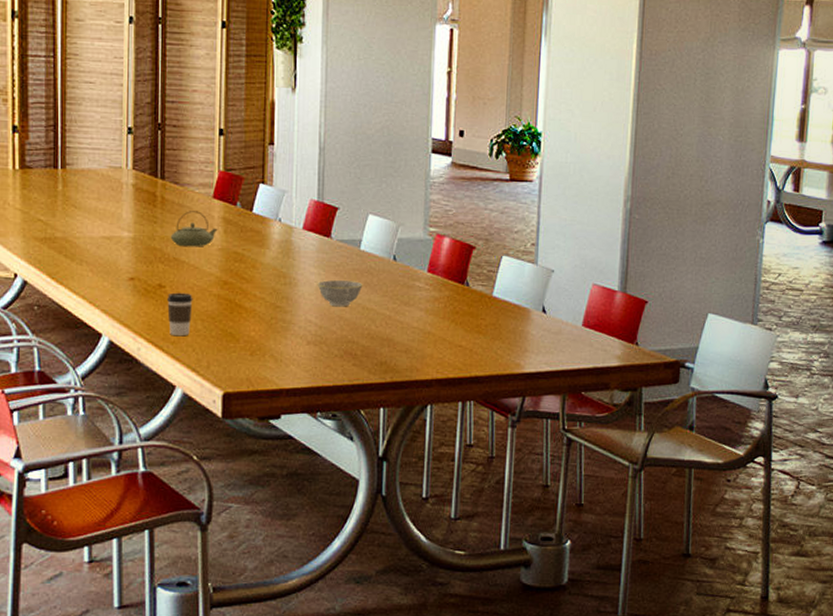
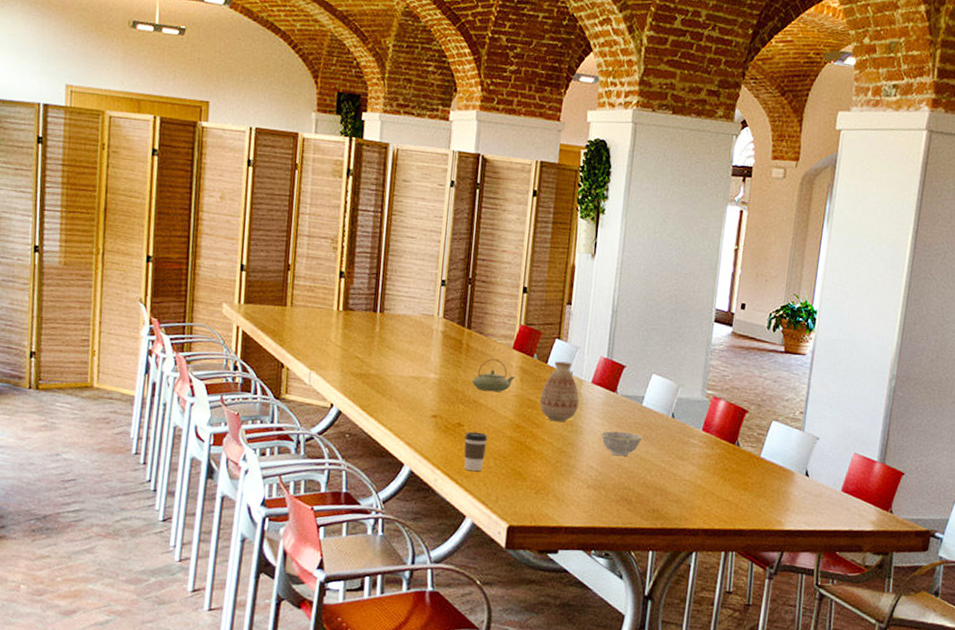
vase: none [247,208,290,274] -> present [539,361,579,422]

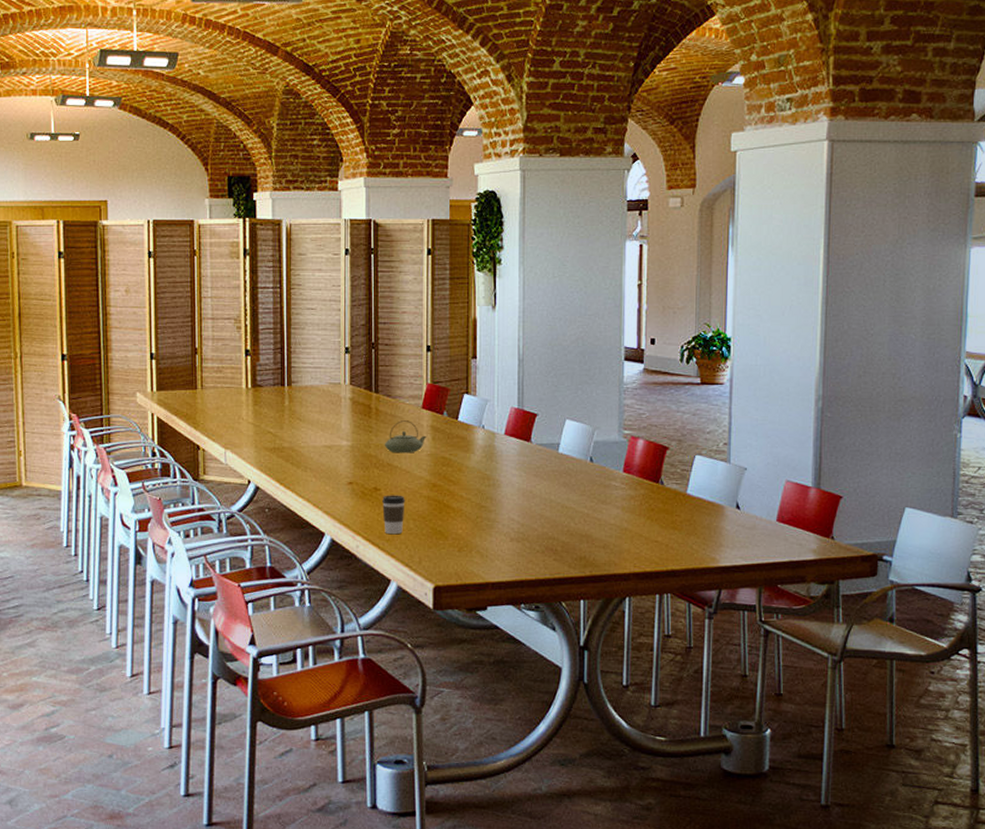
vase: present [539,361,579,422] -> none [454,416,493,476]
bowl: present [600,431,643,457] -> none [519,480,562,506]

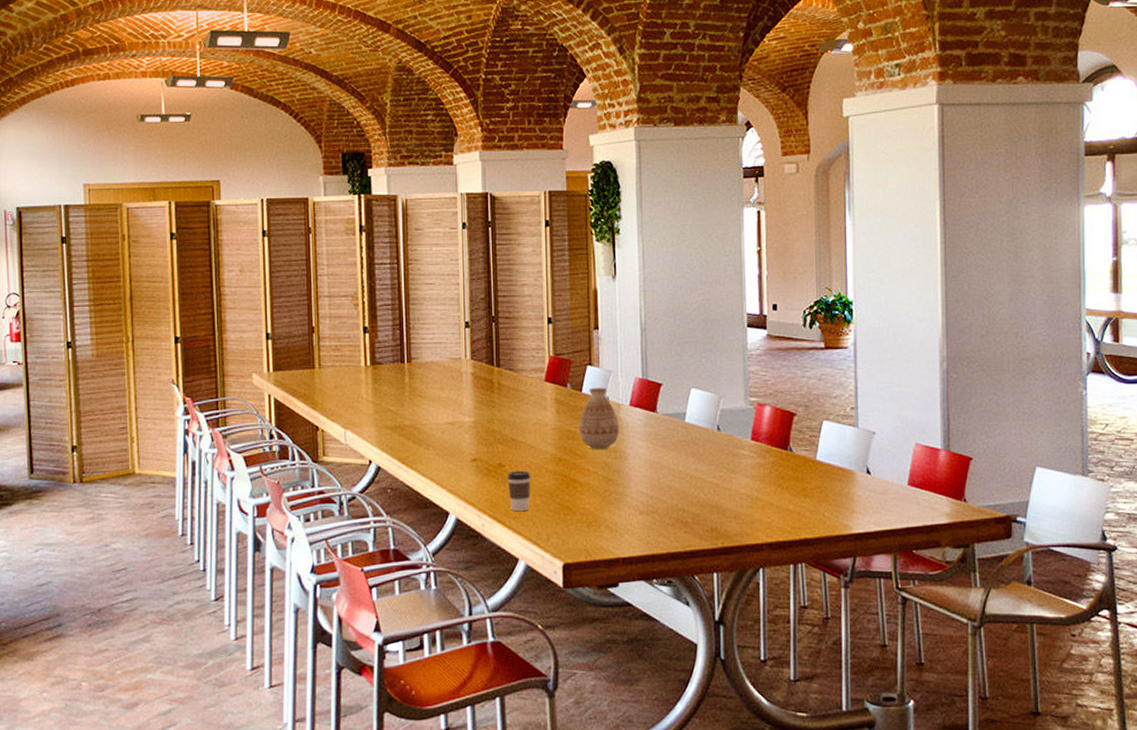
teapot: present [384,420,427,453] -> none [507,394,551,428]
vase: none [454,416,493,476] -> present [579,387,619,449]

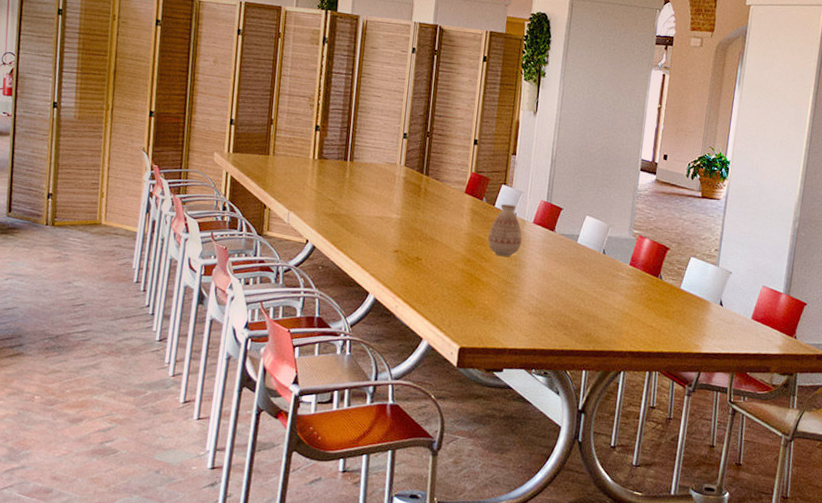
coffee cup: present [507,470,531,512] -> none [421,264,443,300]

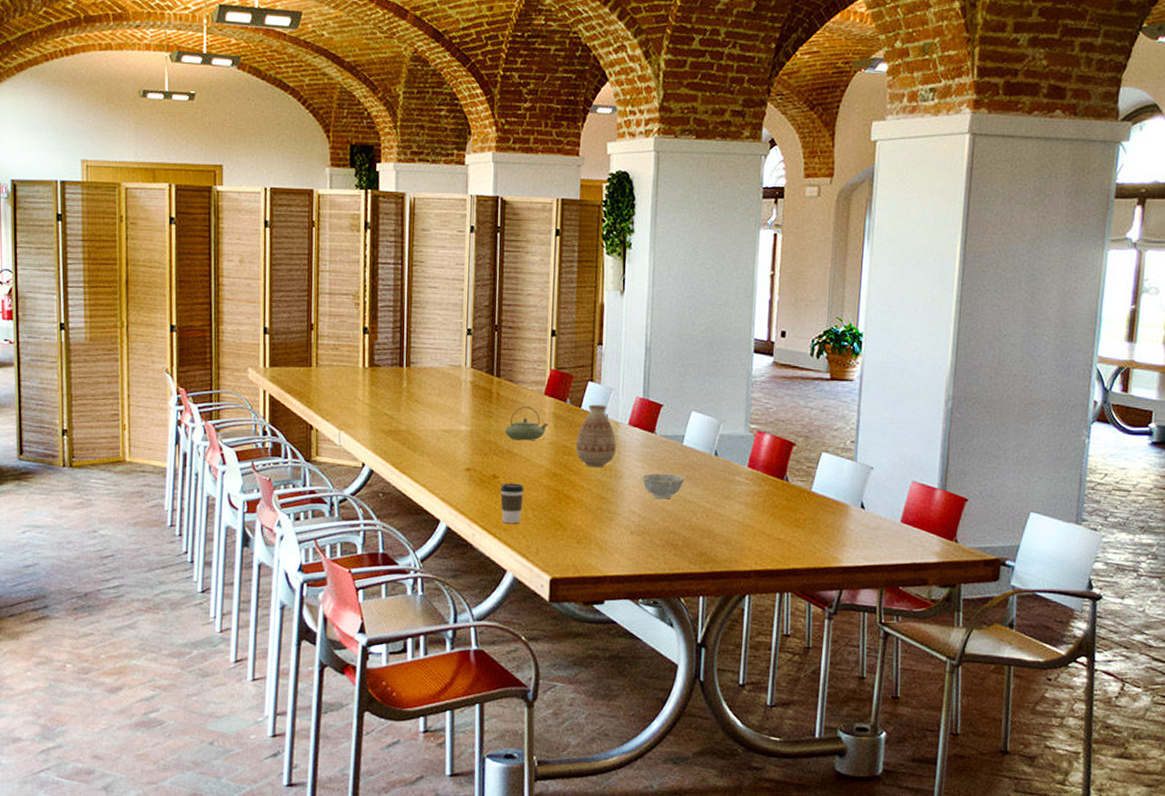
coffee cup: none [421,264,443,300] -> present [500,483,524,524]
teapot: none [429,201,466,230] -> present [504,406,548,441]
bowl: none [541,265,577,288] -> present [641,473,685,499]

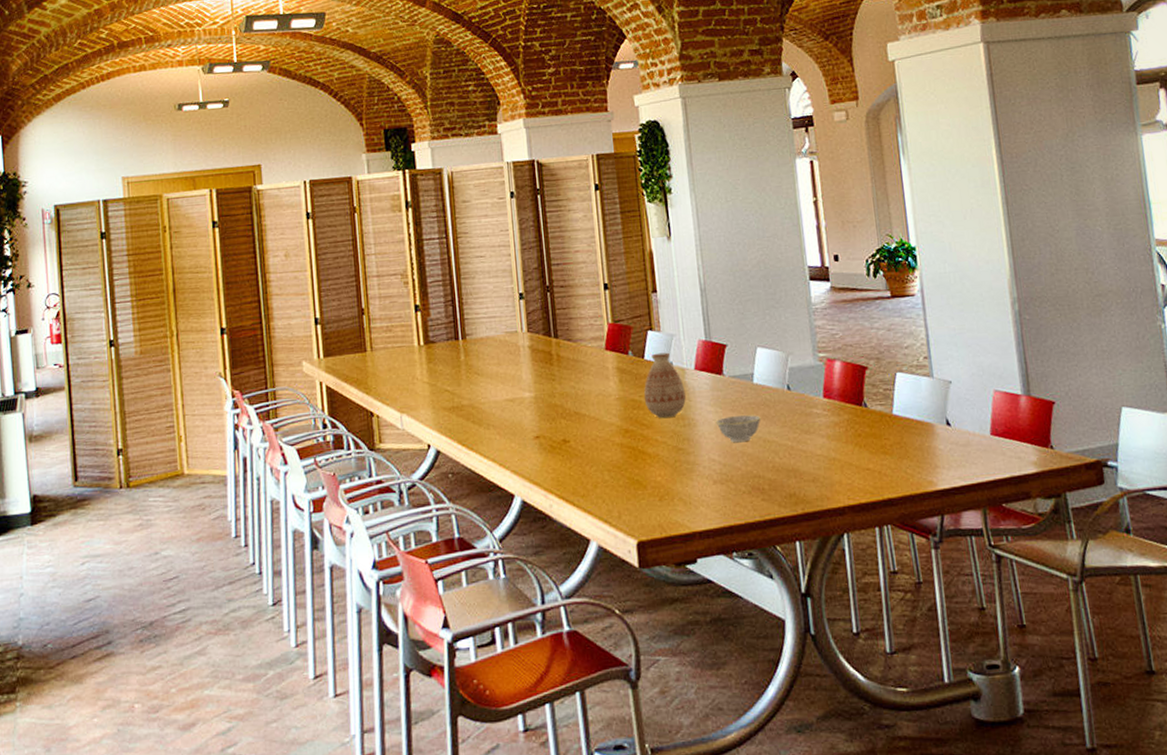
coffee cup: present [500,483,524,524] -> none [573,445,598,489]
teapot: present [504,406,548,441] -> none [569,364,613,400]

